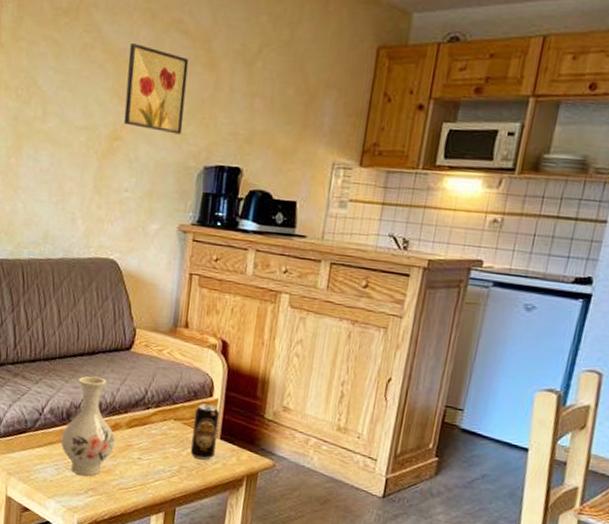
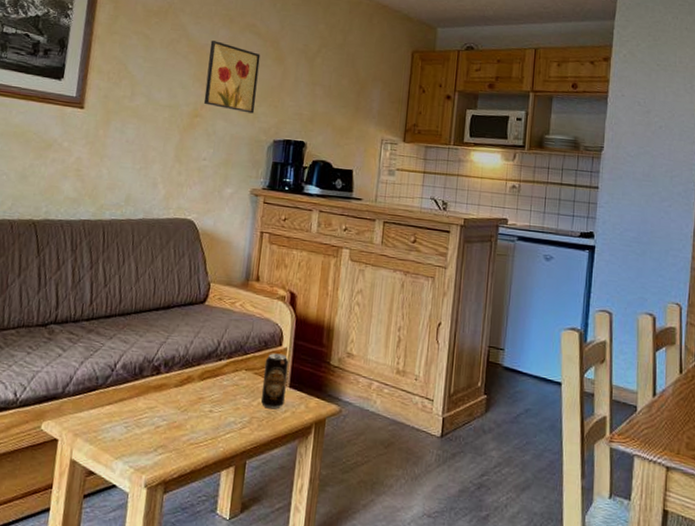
vase: present [60,376,115,476] -> none [132,330,188,433]

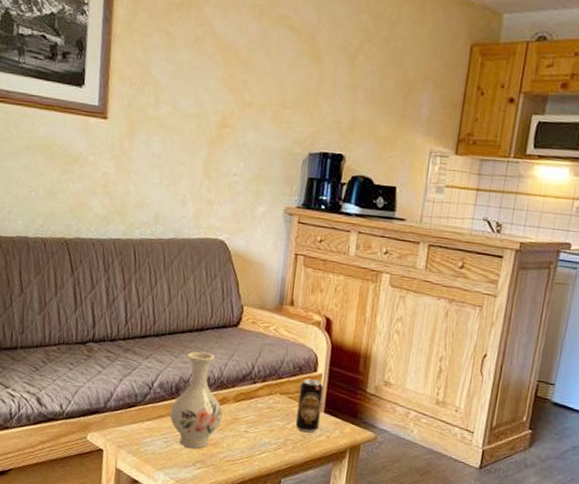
vase: none [132,330,188,433] -> present [170,351,223,449]
wall art: present [203,40,261,114] -> none [232,37,295,123]

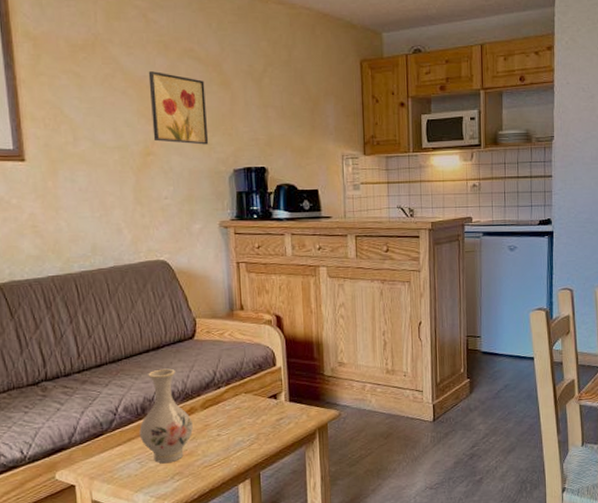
wall art: none [232,37,295,123] -> present [148,71,209,145]
beverage can: present [295,378,324,433] -> none [262,373,287,424]

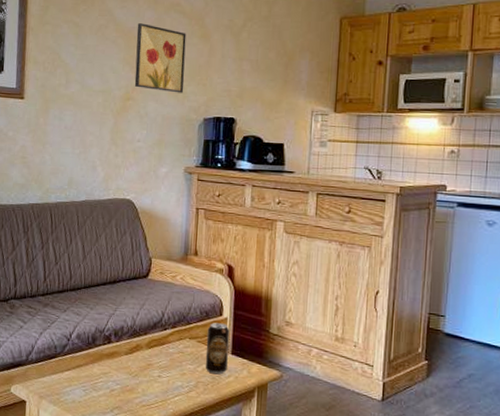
vase: present [139,368,193,464] -> none [87,302,137,396]
beverage can: none [262,373,287,424] -> present [205,322,230,375]

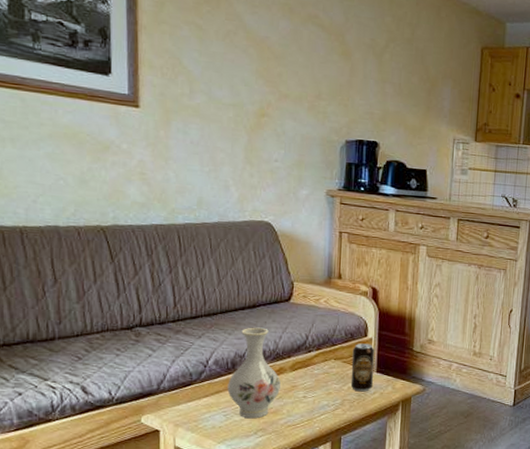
vase: none [87,302,137,396] -> present [227,327,281,419]
wall art: present [134,23,187,93] -> none [269,33,326,113]

